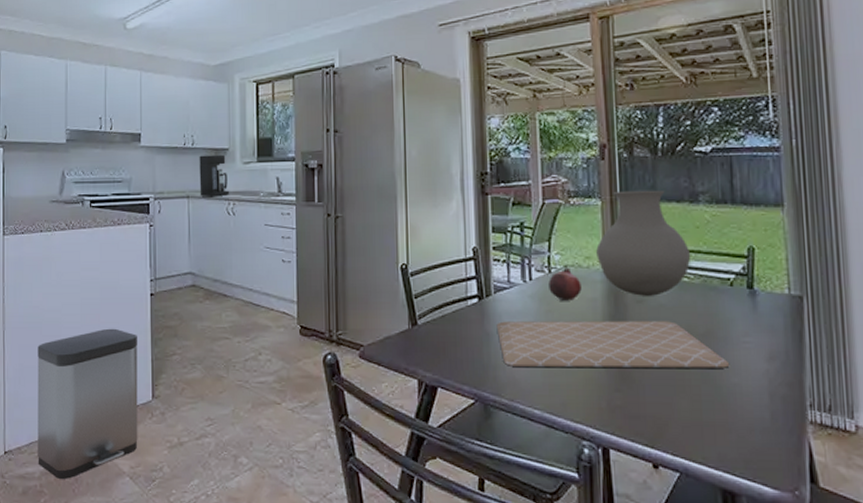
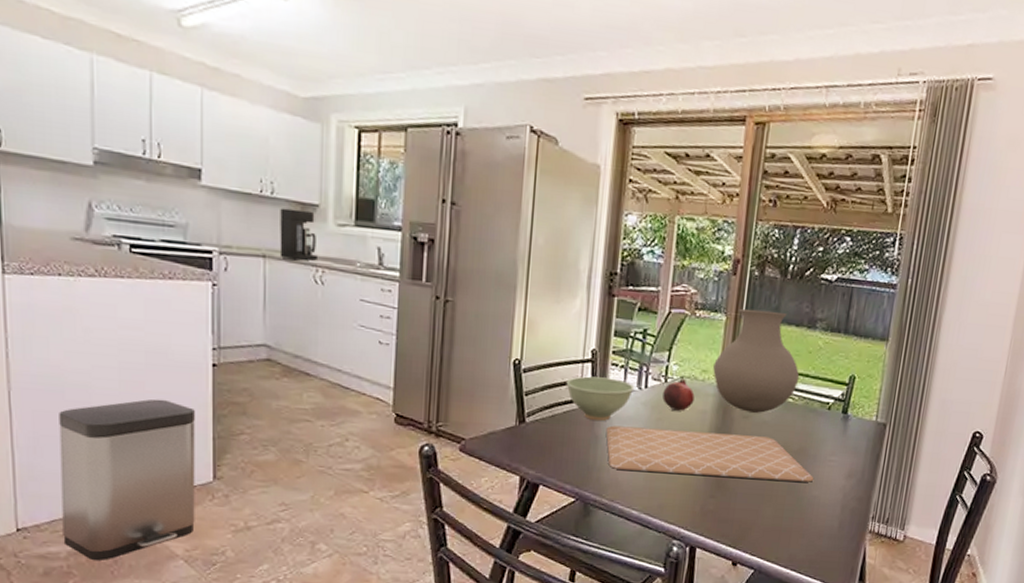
bowl: none [452,274,519,317] -> present [566,376,635,421]

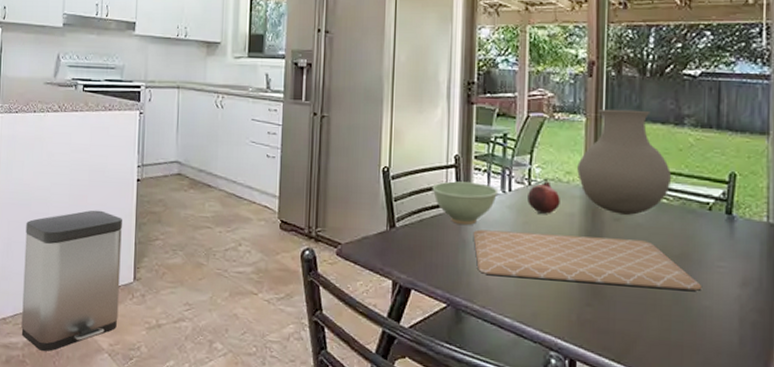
coffee maker: present [279,208,319,261] -> none [190,47,220,89]

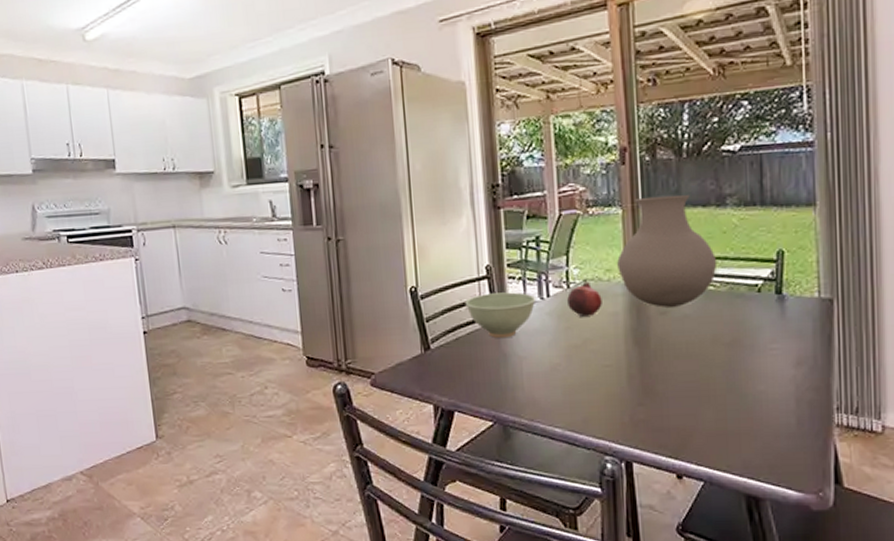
pedal bin: present [21,210,122,351] -> none [28,369,146,523]
placemat: present [473,229,703,291] -> none [513,332,756,386]

